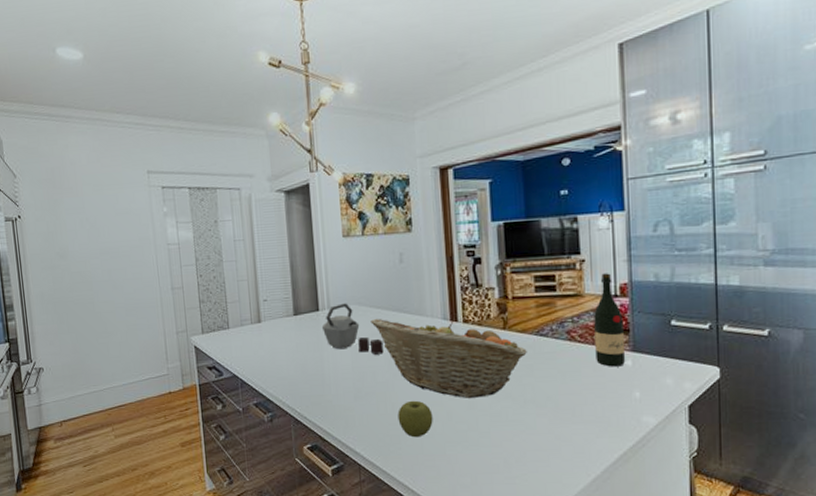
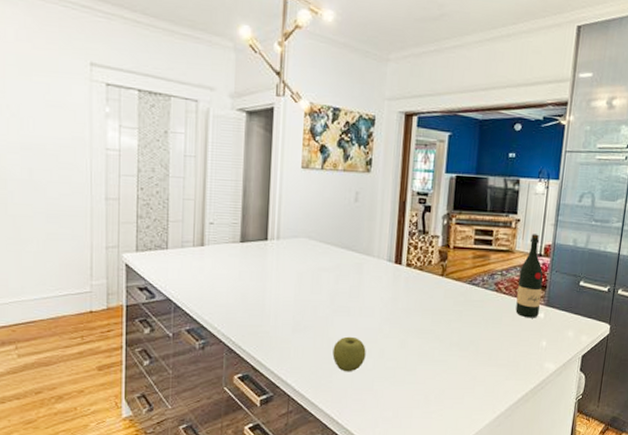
kettle: present [321,303,384,355] -> none [268,235,328,290]
fruit basket: present [370,318,527,398] -> none [318,253,459,338]

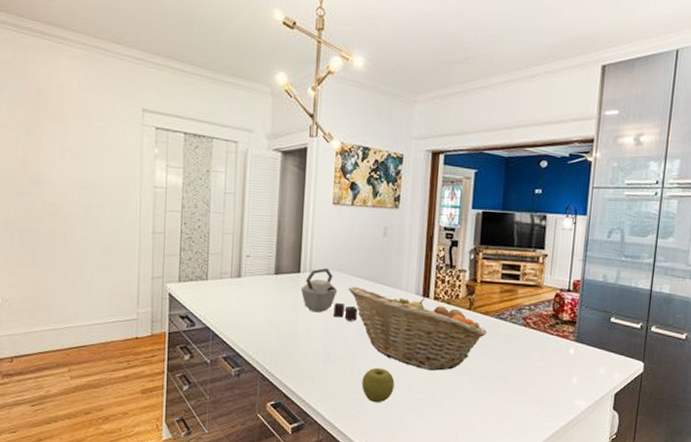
kettle: none [268,235,328,290] -> present [300,268,358,321]
fruit basket: none [318,253,459,338] -> present [348,286,487,371]
wine bottle: present [515,234,543,318] -> none [544,269,572,354]

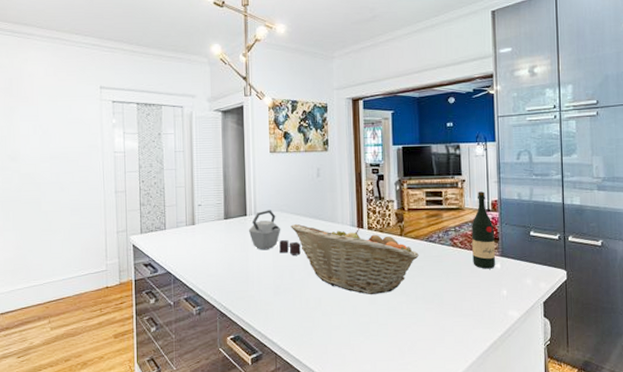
apple: present [361,367,395,403] -> none [311,296,341,329]
wine bottle: none [544,269,572,354] -> present [472,191,495,269]

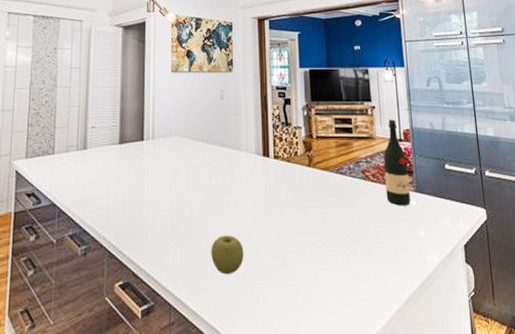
kettle: present [248,210,301,255] -> none [144,134,201,187]
fruit basket: present [291,223,419,294] -> none [191,150,329,234]
apple: none [311,296,341,329] -> present [211,235,244,275]

